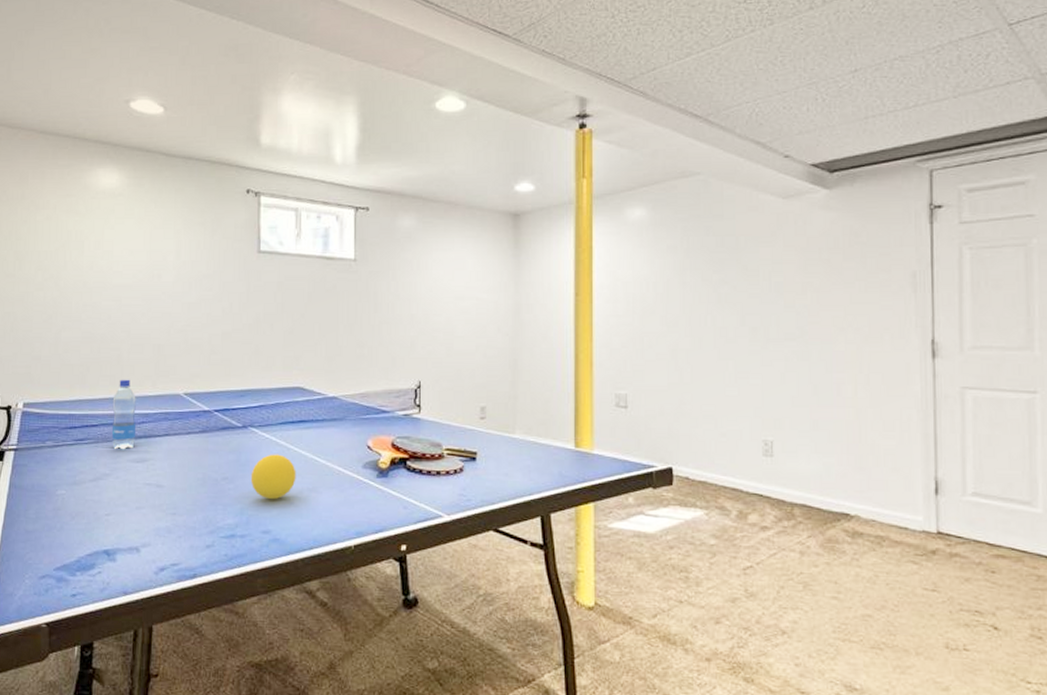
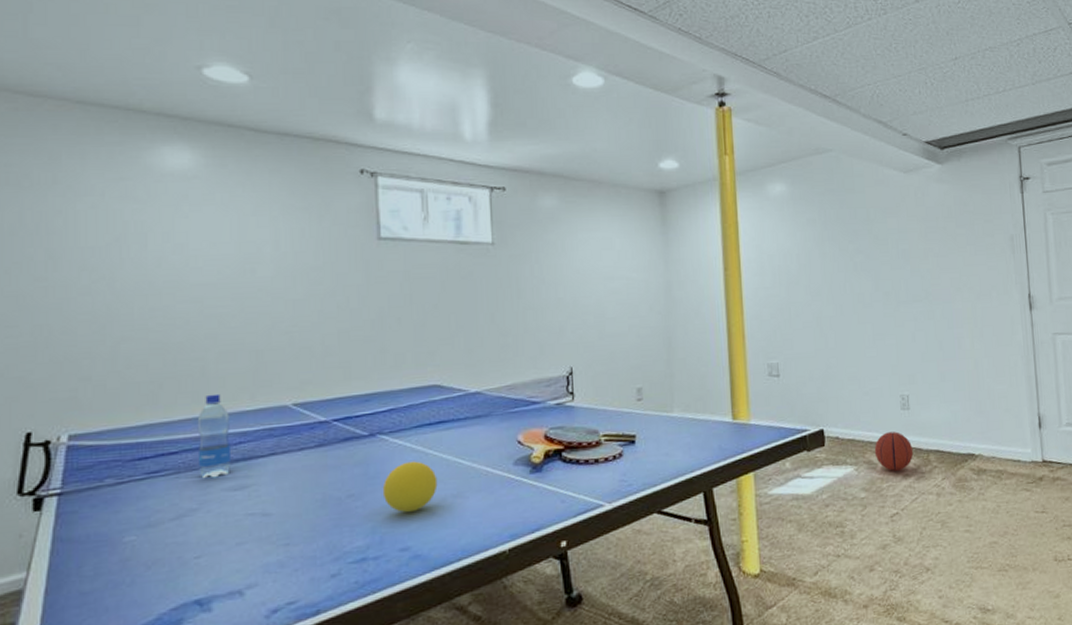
ball: none [728,478,775,521] -> present [874,431,914,471]

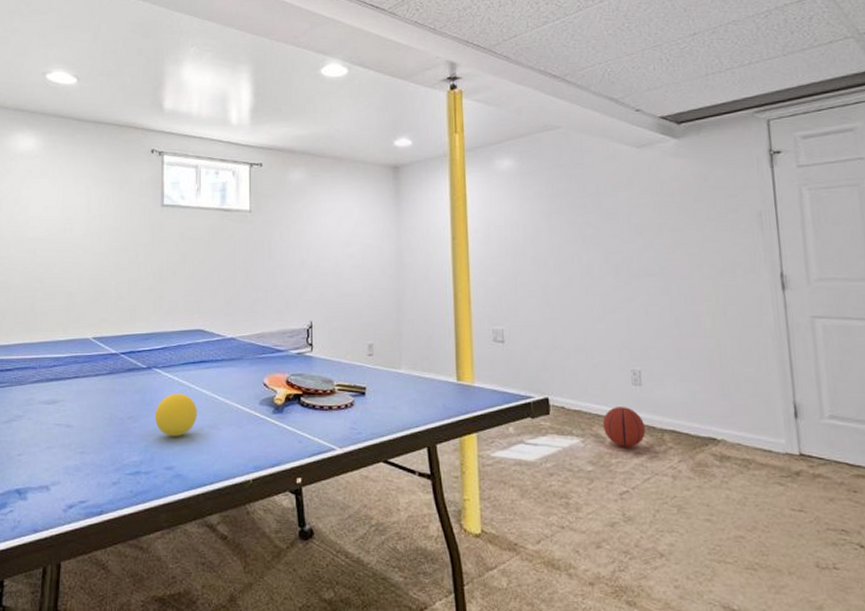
bottle: present [197,393,232,479] -> none [24,325,48,393]

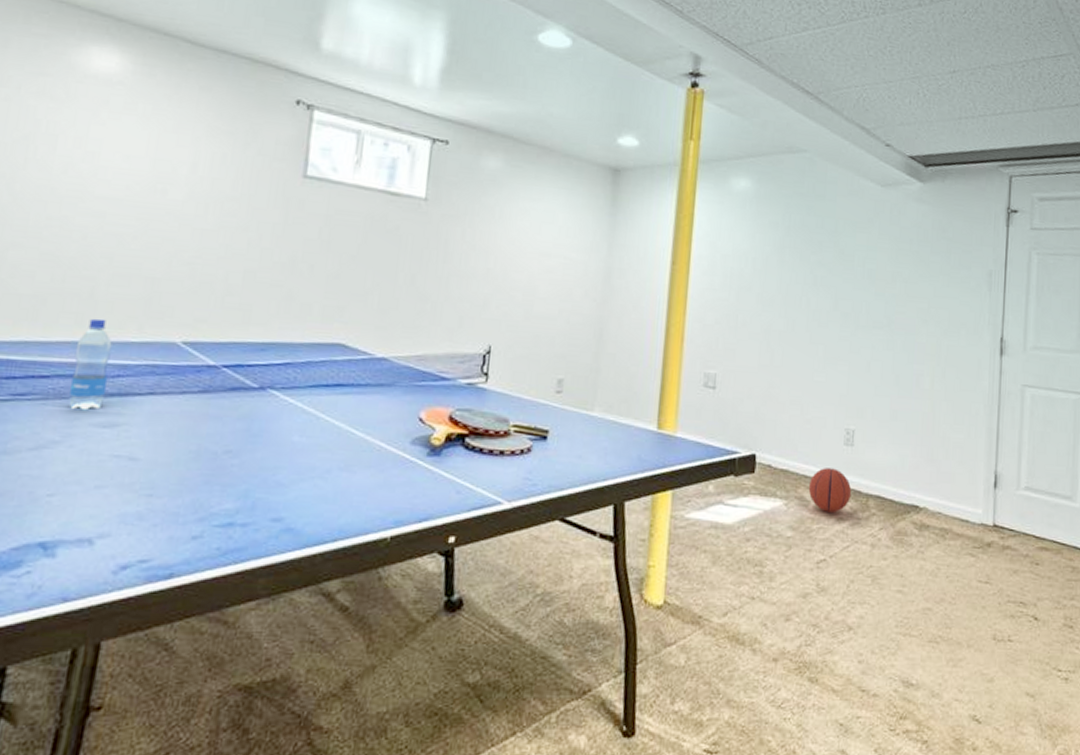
bottle: none [24,325,48,393] -> present [68,318,112,411]
ball: present [154,393,198,437] -> none [262,423,326,480]

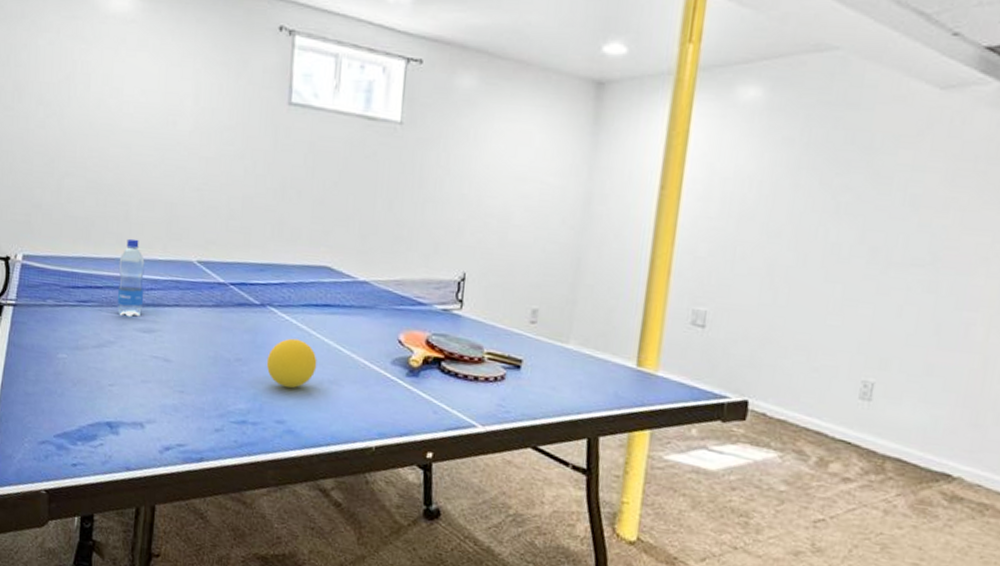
ball: none [262,423,326,480] -> present [266,338,317,388]
ball: present [808,468,852,512] -> none [809,422,865,472]

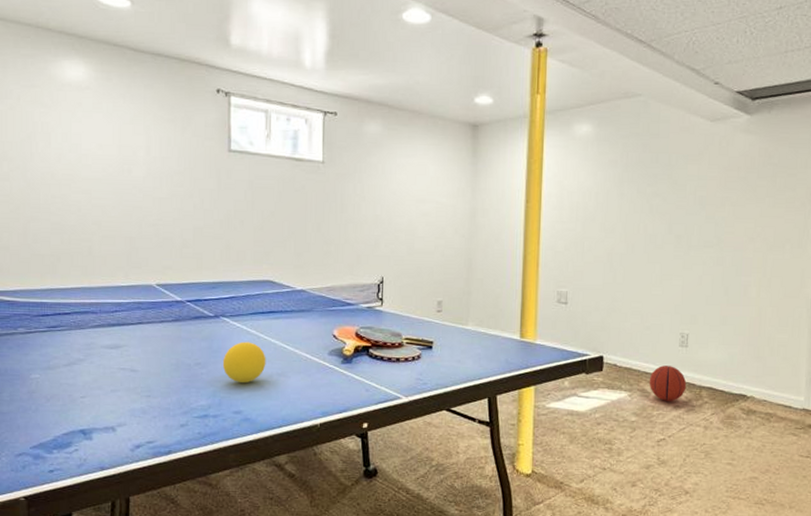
bottle: present [117,238,145,318] -> none [84,269,110,337]
ball: none [809,422,865,472] -> present [649,365,687,401]

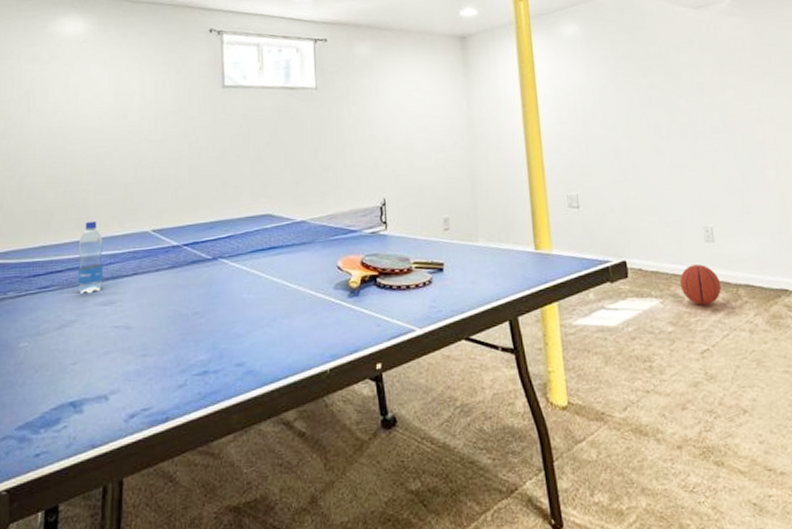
bottle: none [84,269,110,337] -> present [77,221,104,295]
ball: present [222,342,266,384] -> none [222,283,269,331]

